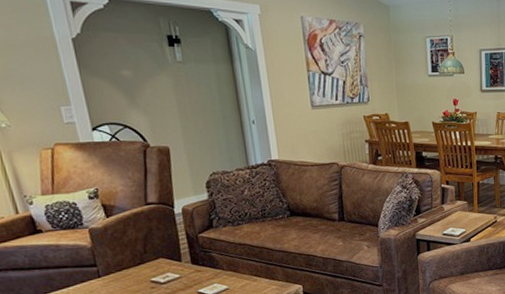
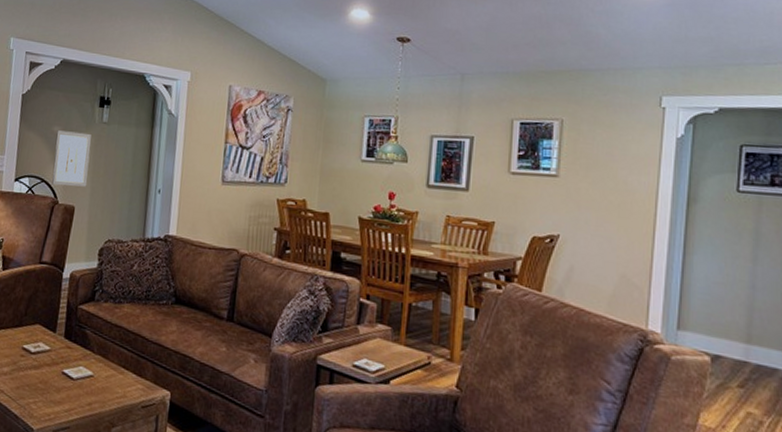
wall art: none [127,74,177,129] -> present [52,130,91,187]

